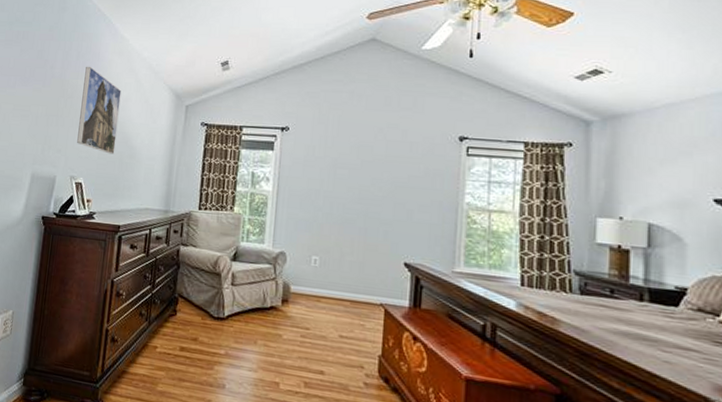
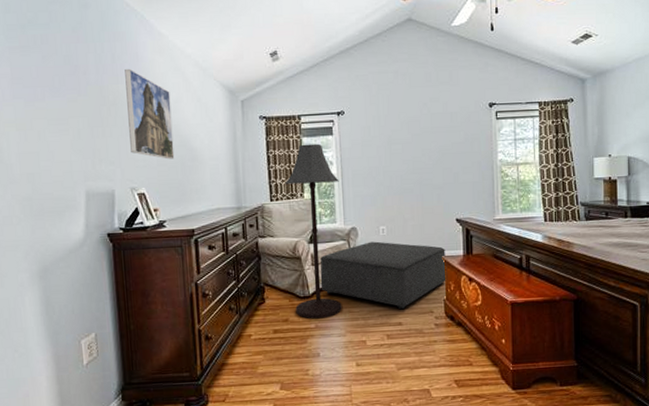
floor lamp: none [206,156,274,346] -> present [285,143,342,319]
ottoman: none [237,271,387,357] -> present [320,241,447,310]

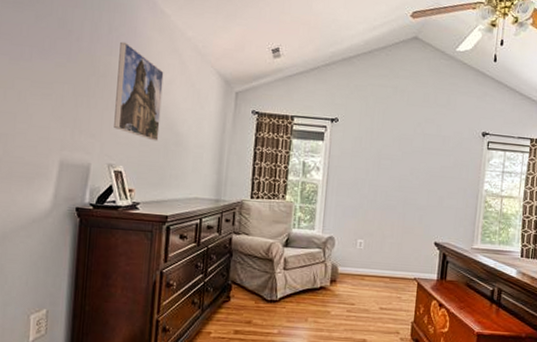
floor lamp: present [285,143,342,319] -> none [260,145,323,325]
ottoman: present [320,241,447,310] -> none [289,253,420,327]

